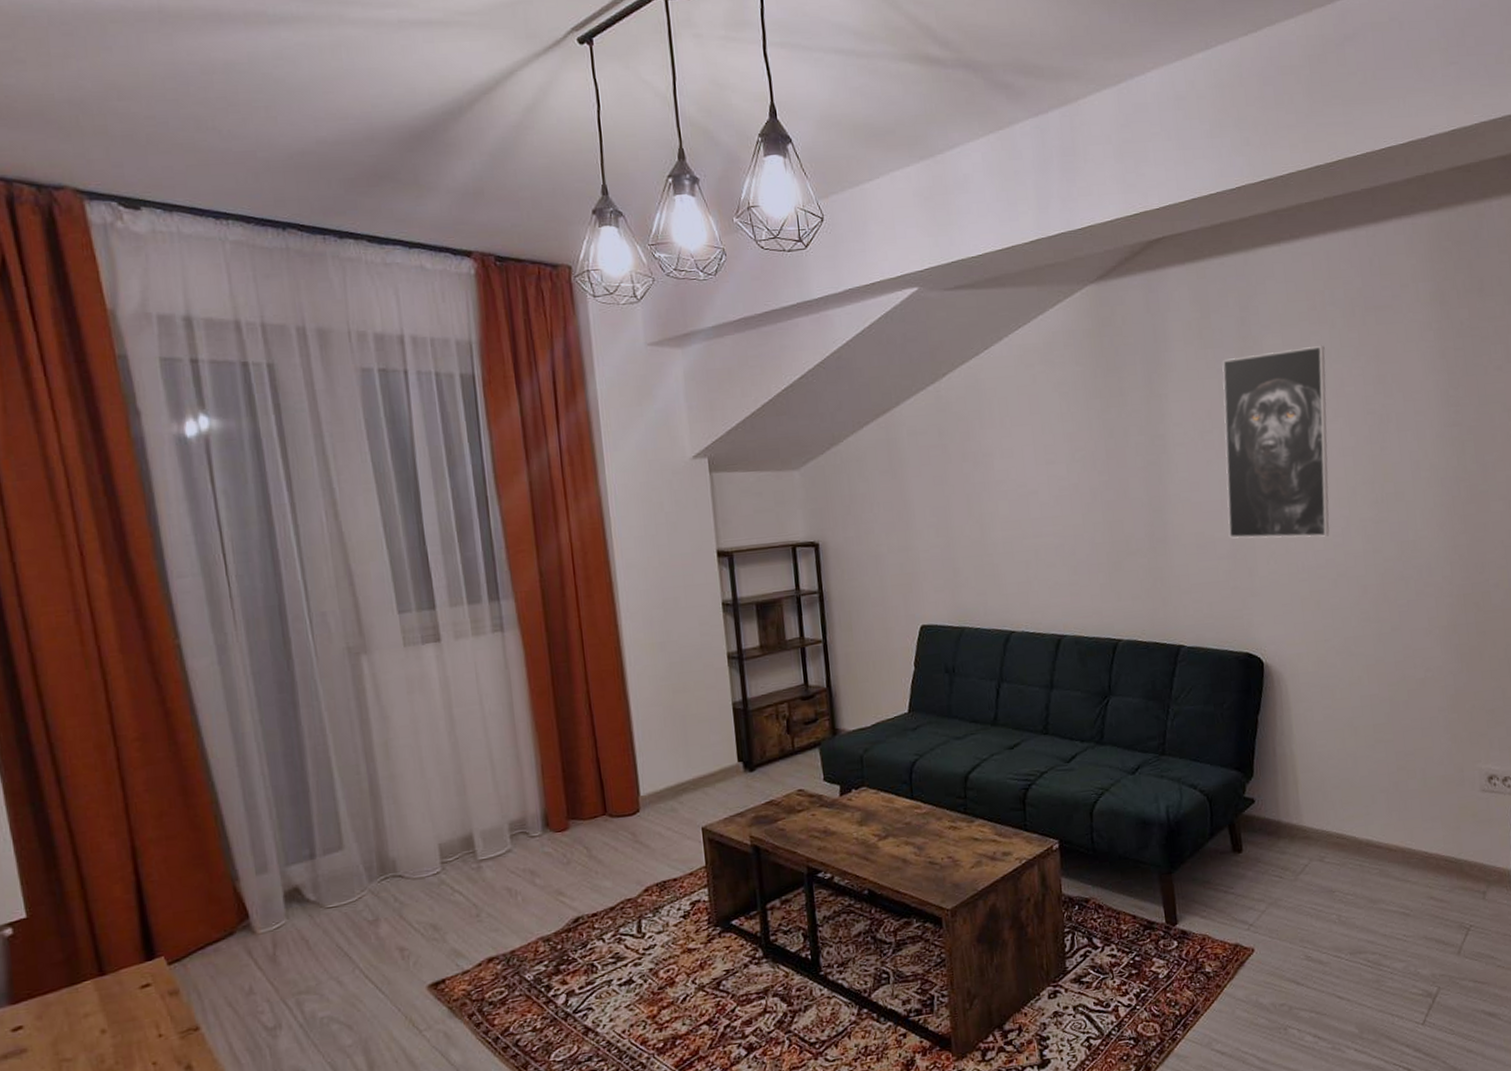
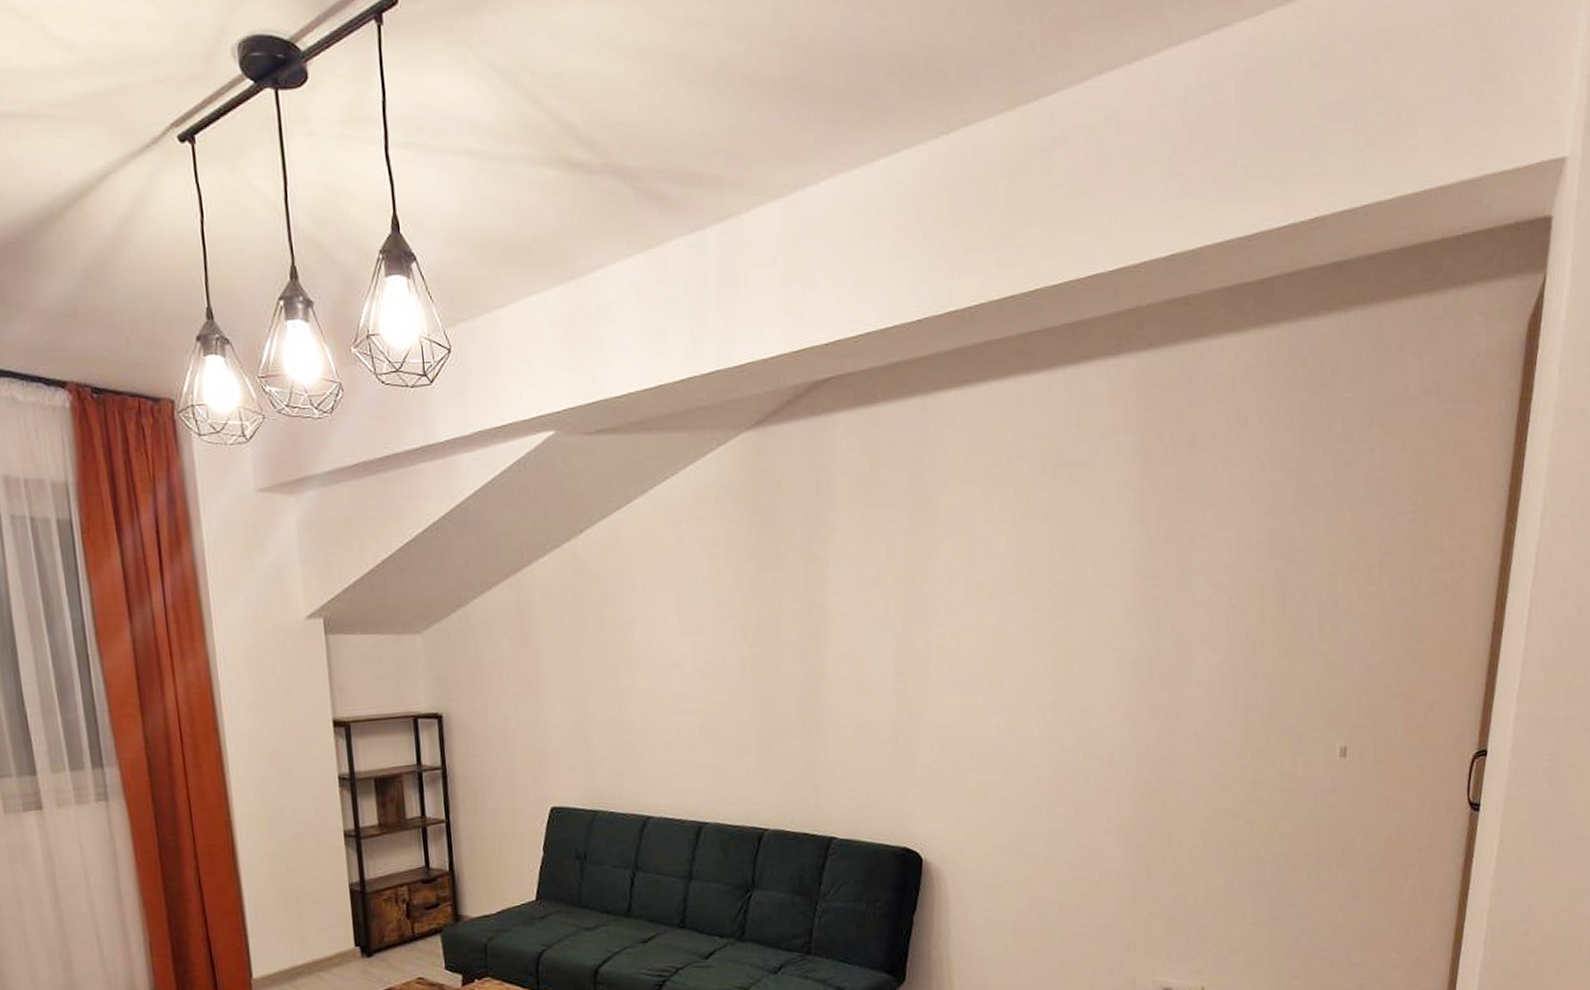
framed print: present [1222,345,1330,539] -> none [890,505,1009,723]

